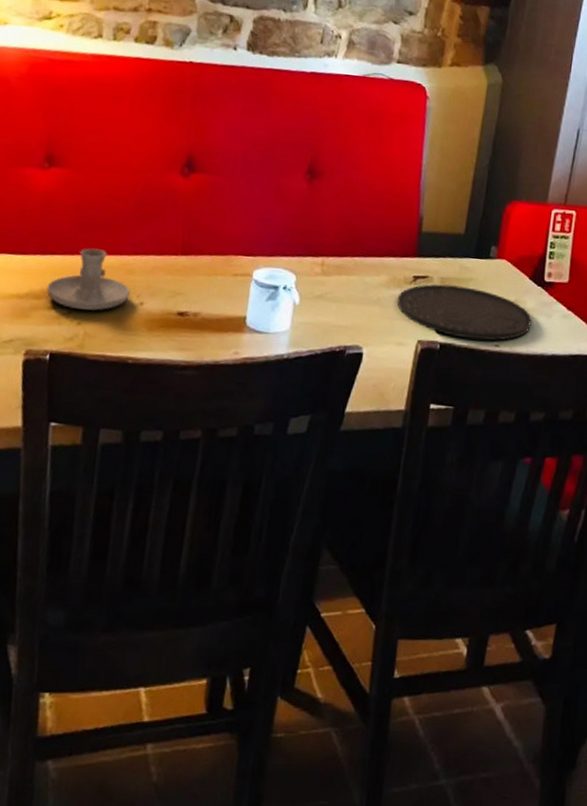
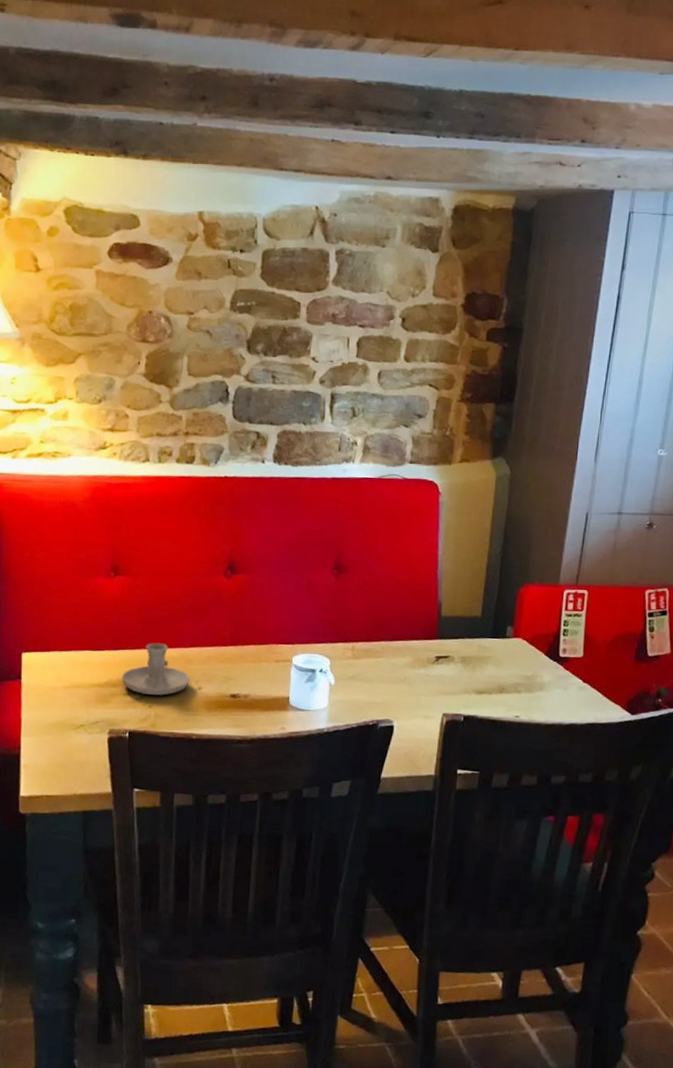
plate: present [397,284,532,341] -> none [422,662,549,712]

